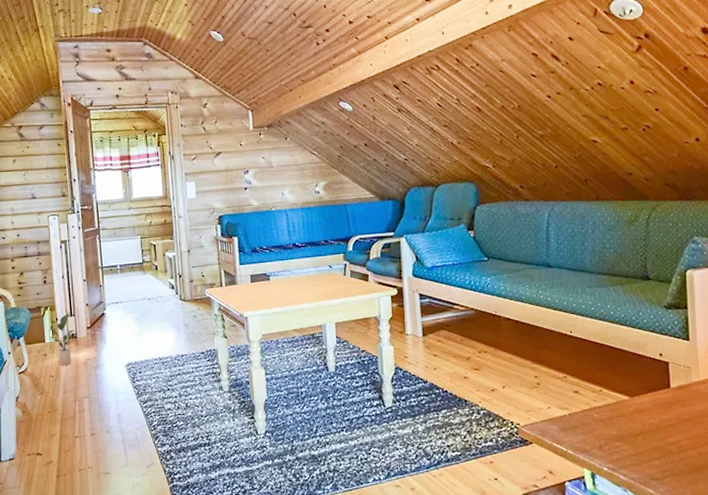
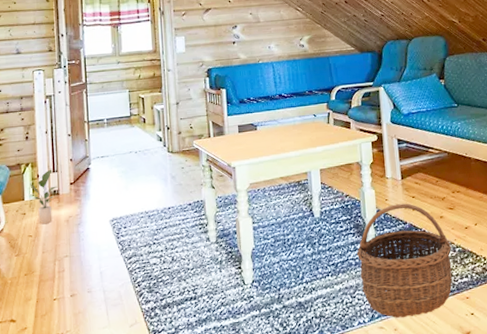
wicker basket: none [372,361,476,478] -> present [356,203,452,318]

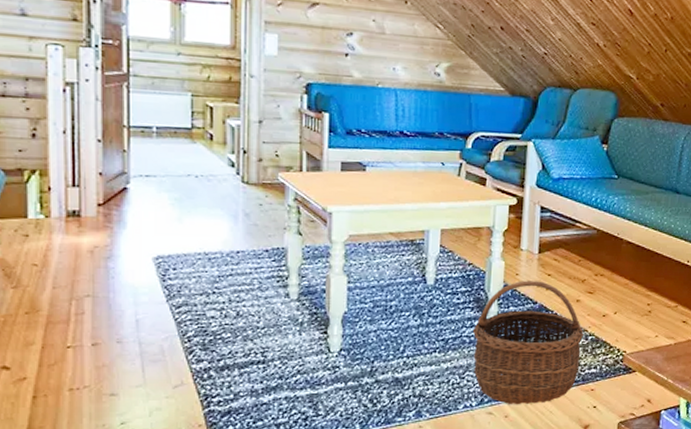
potted plant: present [30,169,58,225] -> none [36,182,79,253]

